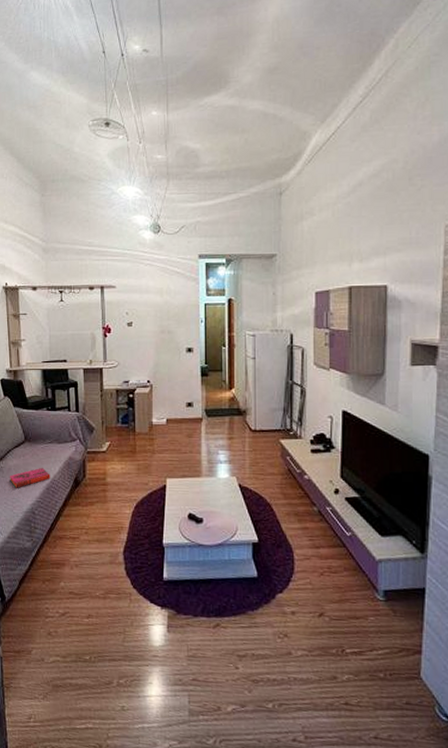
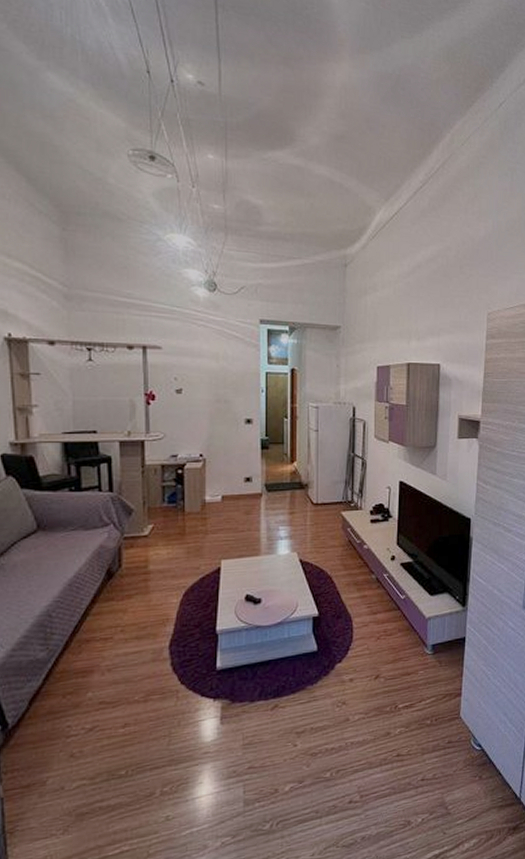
hardback book: present [10,467,50,488] -> none [15,559,74,588]

